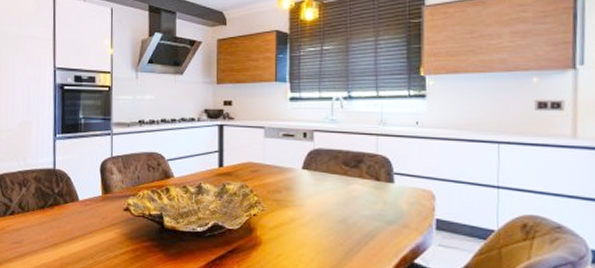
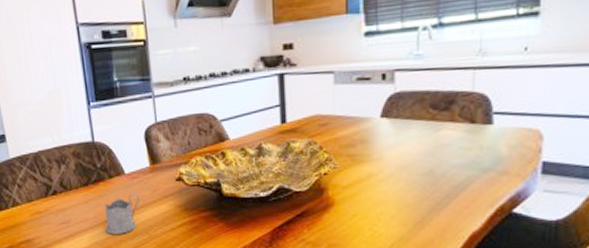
tea glass holder: none [53,218,90,258] -> present [104,192,140,234]

